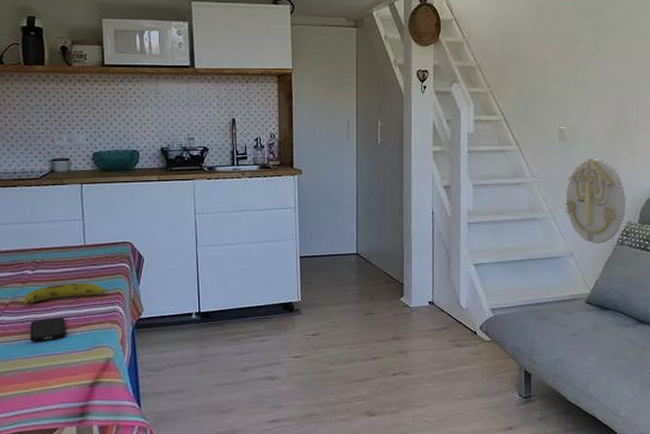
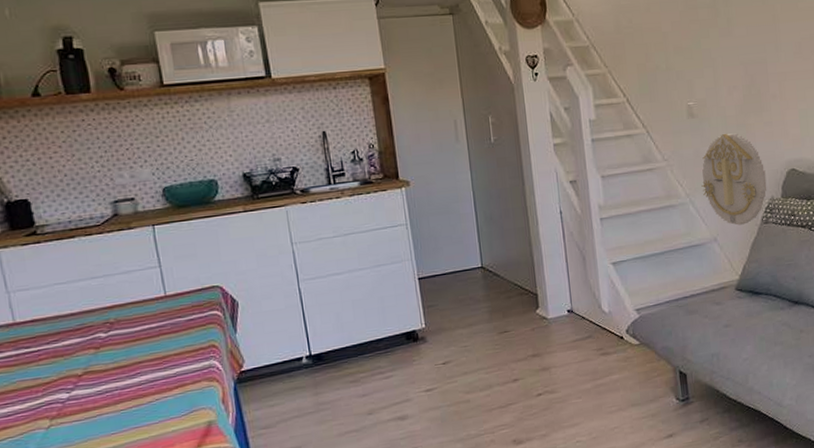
fruit: present [22,283,105,306] -> none [99,338,197,375]
smartphone: present [30,317,66,342] -> none [111,382,156,415]

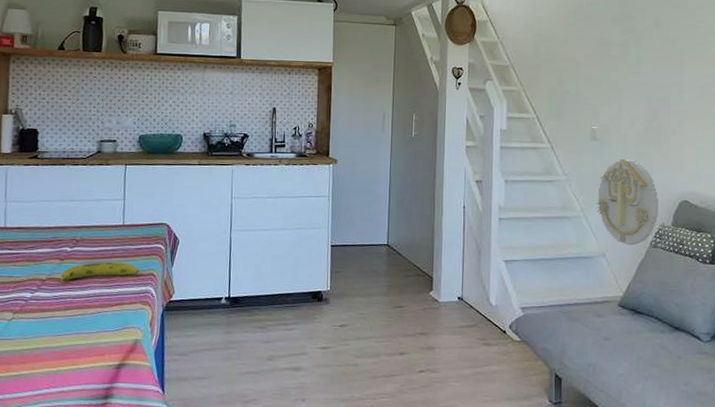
fruit: none [99,338,197,375] -> present [58,262,139,283]

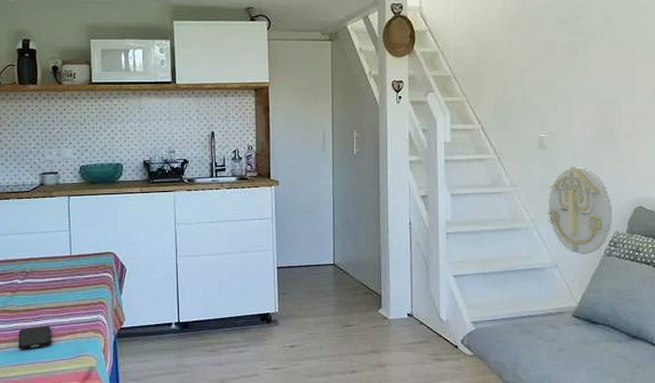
fruit: present [58,262,139,283] -> none [12,292,89,314]
smartphone: none [62,296,98,319] -> present [18,326,52,349]

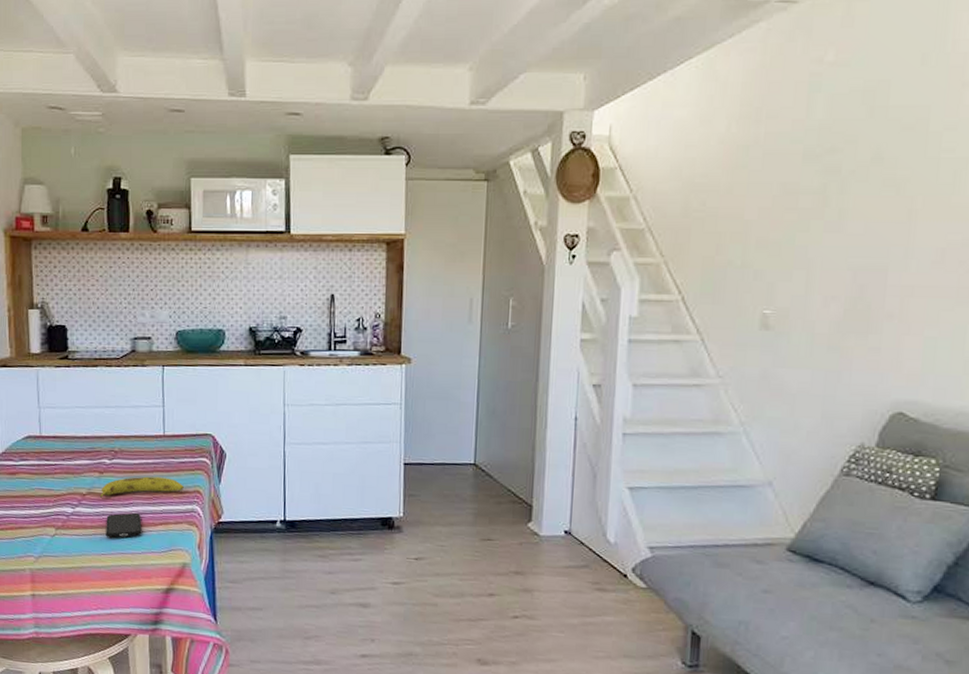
fruit: none [12,292,89,314] -> present [99,476,184,498]
wall decoration: present [547,166,613,255] -> none [763,354,859,472]

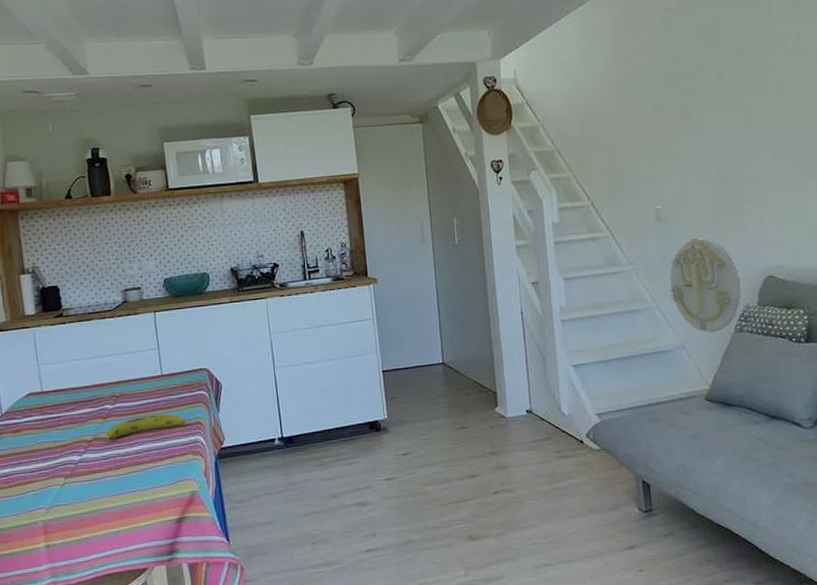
smartphone: present [106,513,142,538] -> none [113,451,150,478]
wall decoration: none [763,354,859,472] -> present [669,237,742,333]

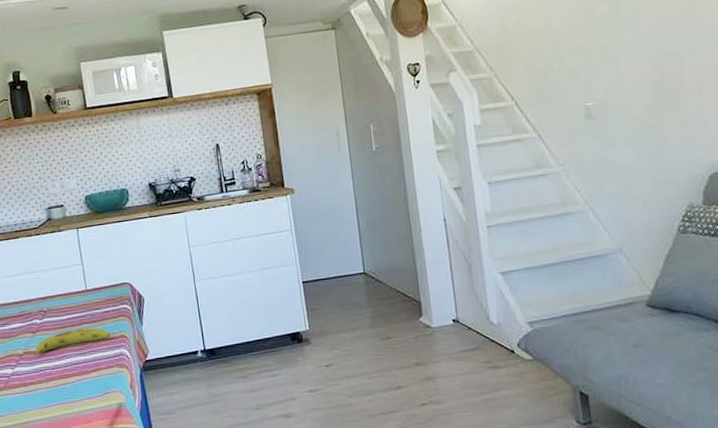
wall decoration: present [669,237,742,333] -> none [603,134,685,235]

